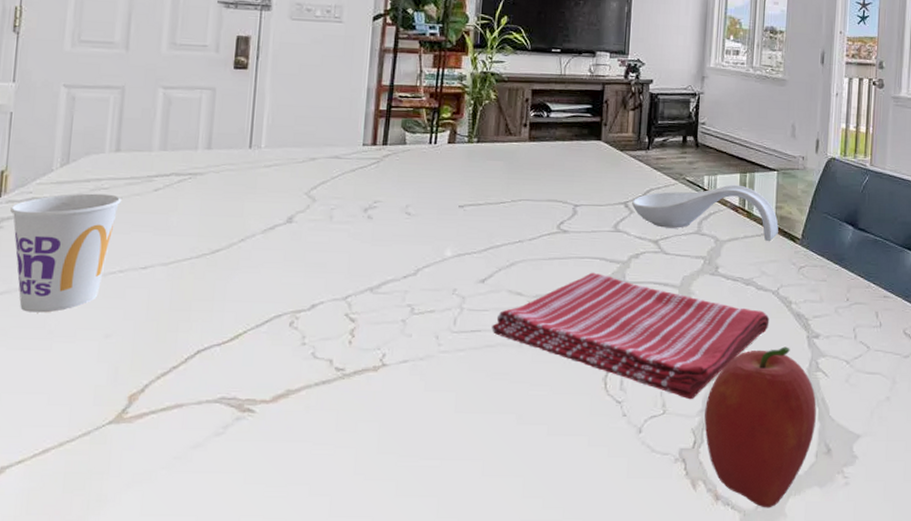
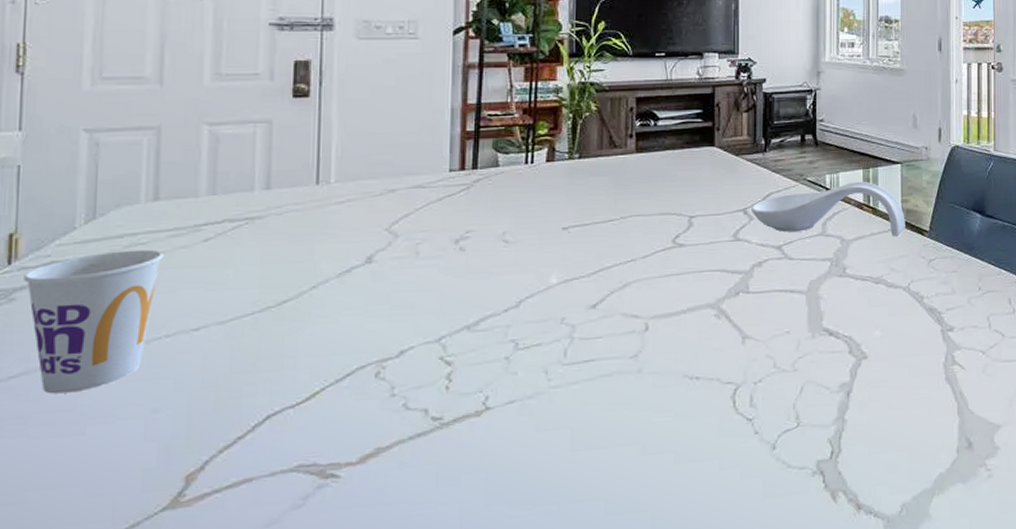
dish towel: present [492,272,770,400] -> none [607,285,902,409]
fruit: present [704,346,817,508] -> none [841,343,955,512]

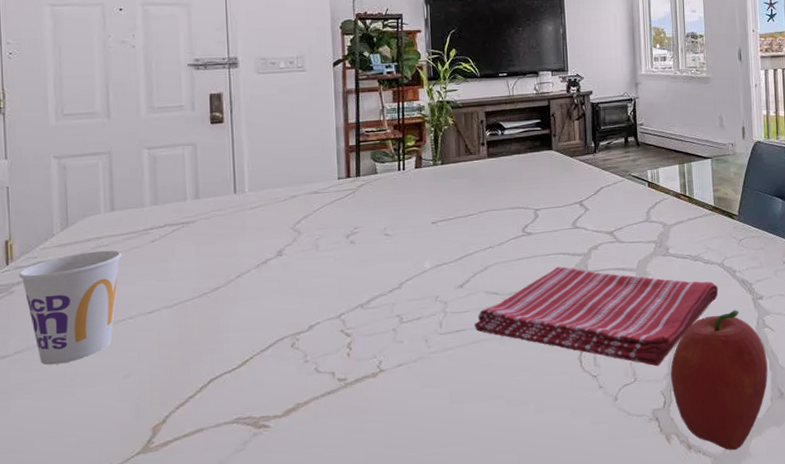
dish towel: none [607,285,902,409] -> present [474,266,719,367]
spoon rest: present [751,181,905,237] -> none [586,174,718,221]
fruit: none [841,343,955,512] -> present [670,310,768,451]

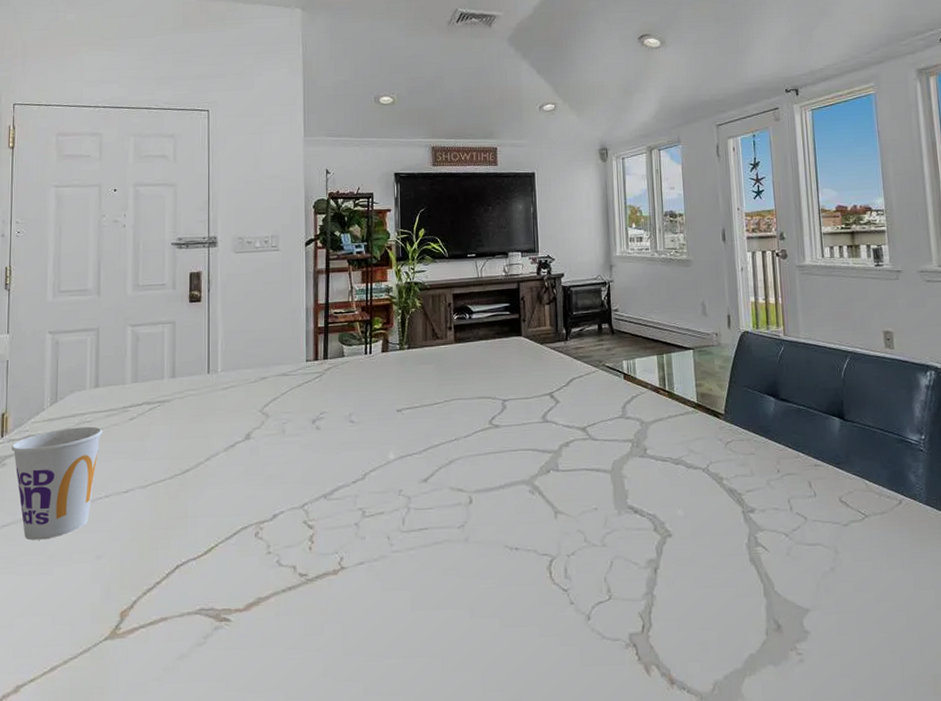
dish towel: present [474,266,719,367] -> none [438,463,703,584]
fruit: present [670,310,768,451] -> none [649,523,762,691]

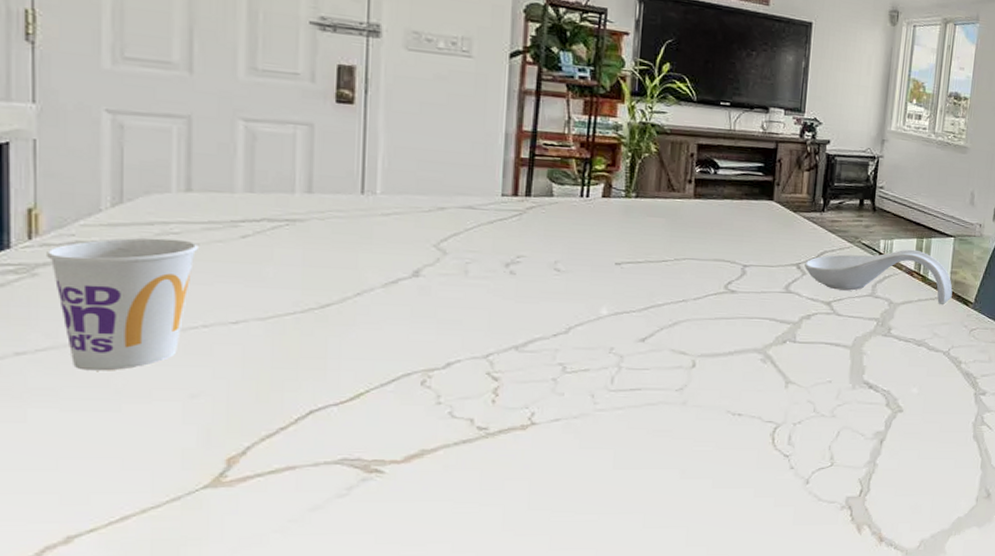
spoon rest: none [557,366,701,420] -> present [805,249,953,305]

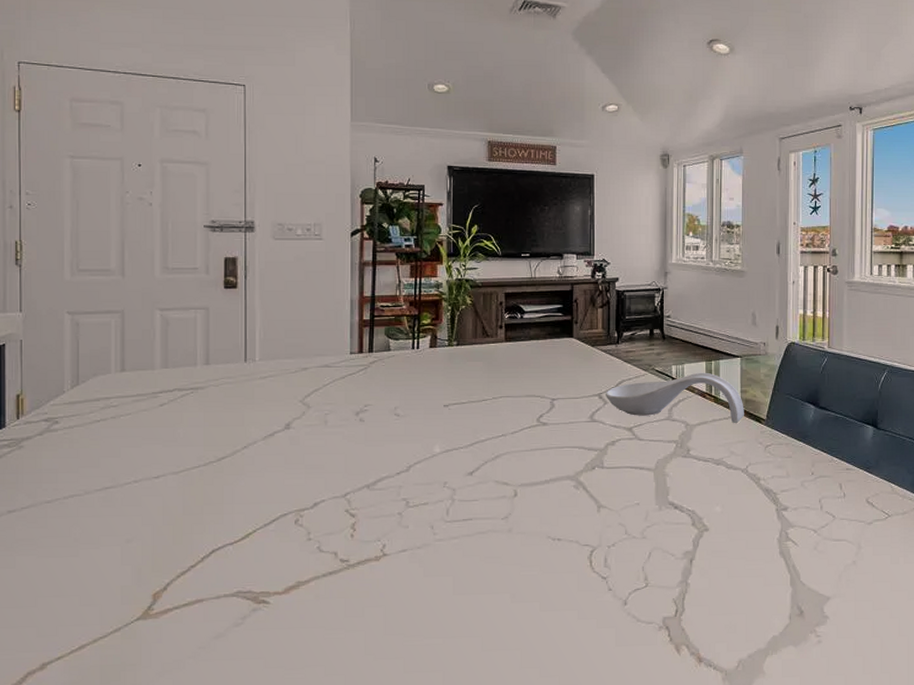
cup: present [47,238,198,371] -> none [29,411,130,523]

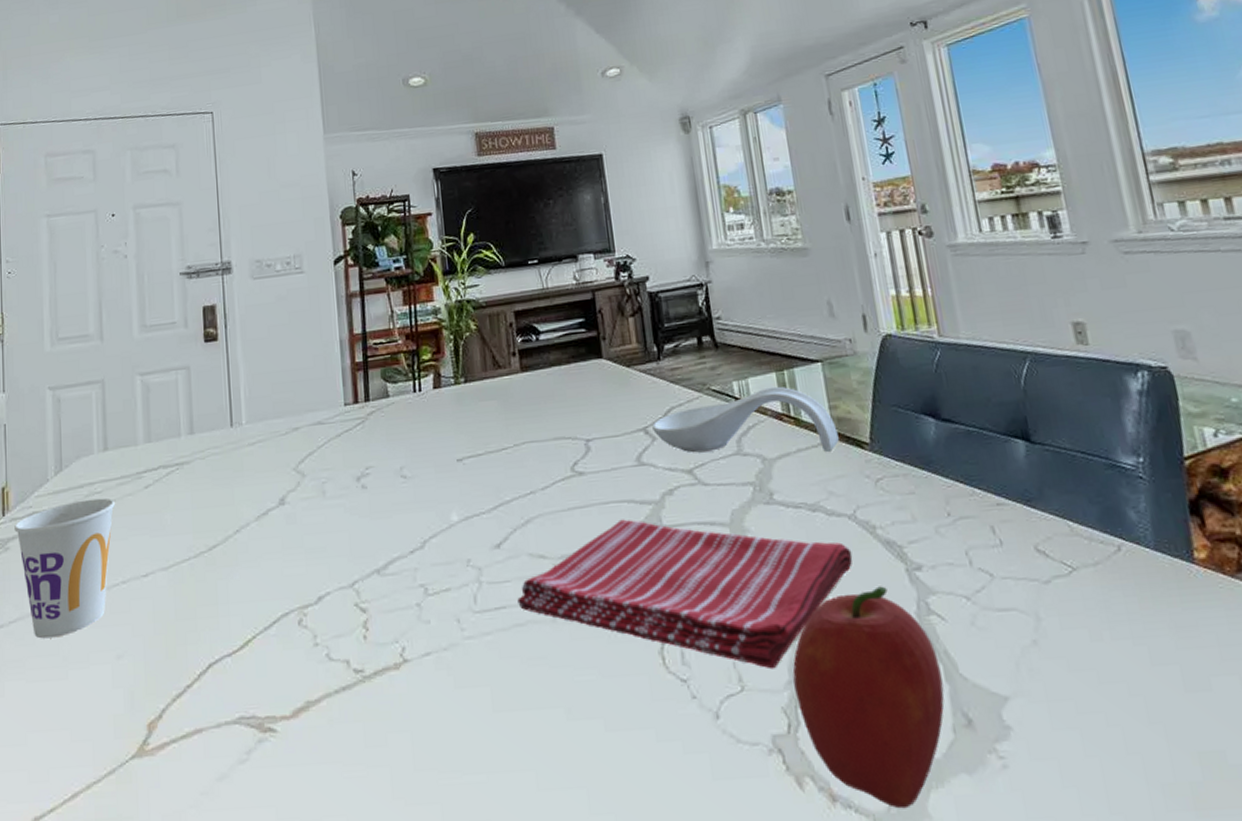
cup: none [29,411,130,523] -> present [14,498,115,639]
dish towel: none [482,460,740,573] -> present [517,519,853,670]
fruit: none [684,520,788,668] -> present [793,586,945,809]

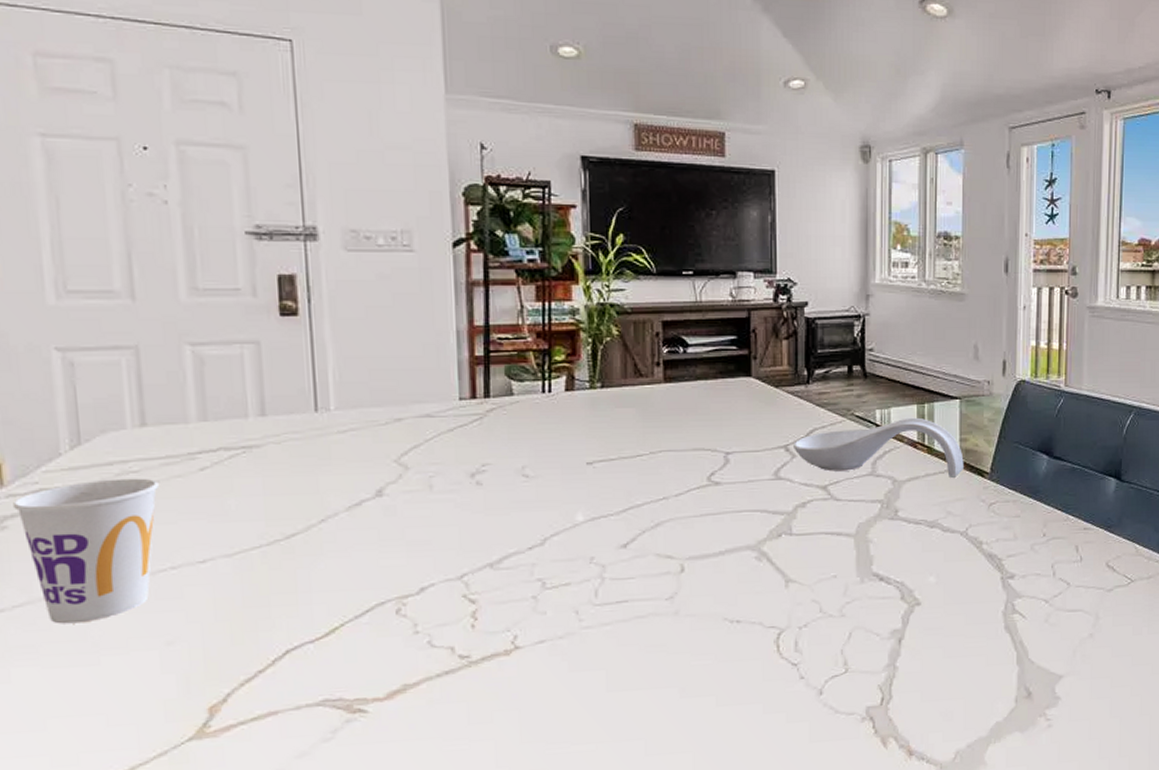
dish towel: present [517,519,853,670] -> none [640,526,959,655]
fruit: present [793,586,945,809] -> none [892,590,1014,759]

